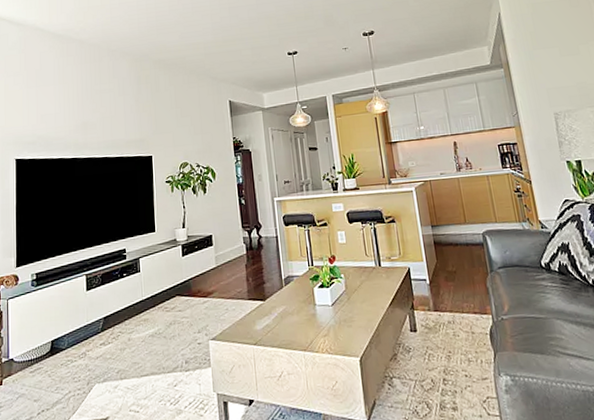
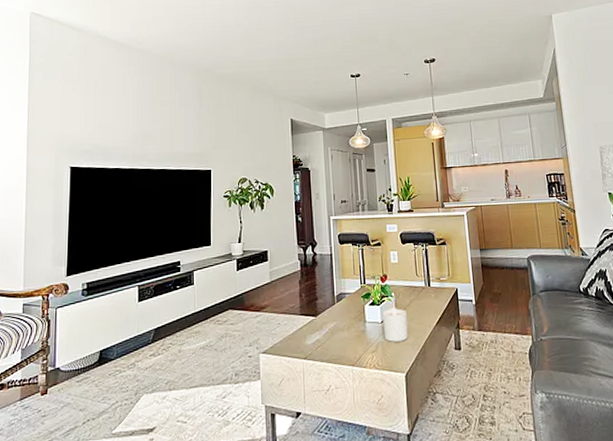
candle: none [332,289,361,325] -> present [382,307,408,342]

